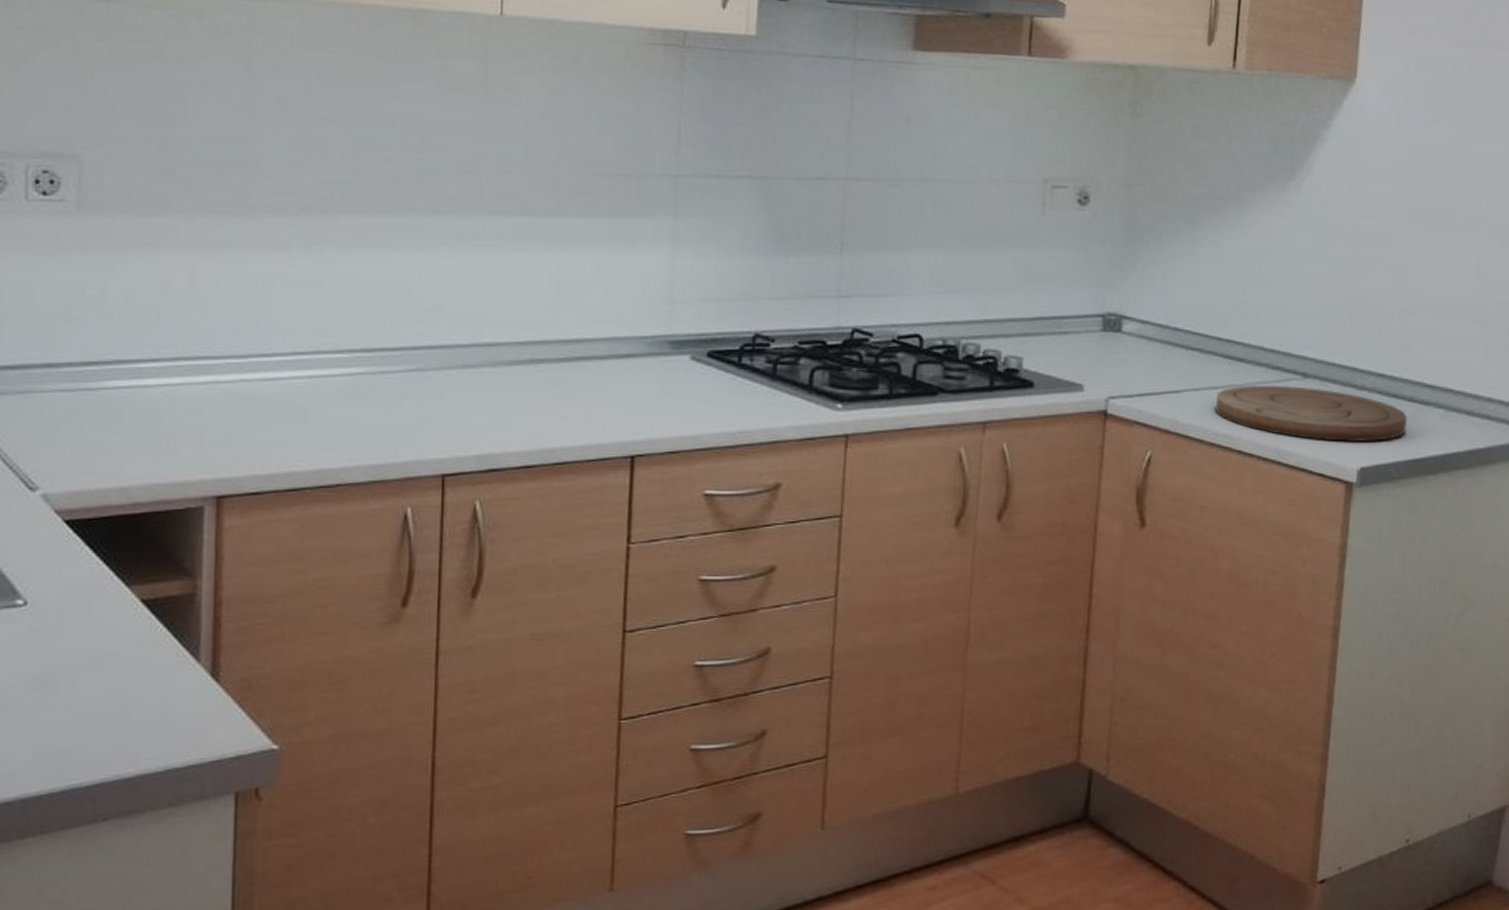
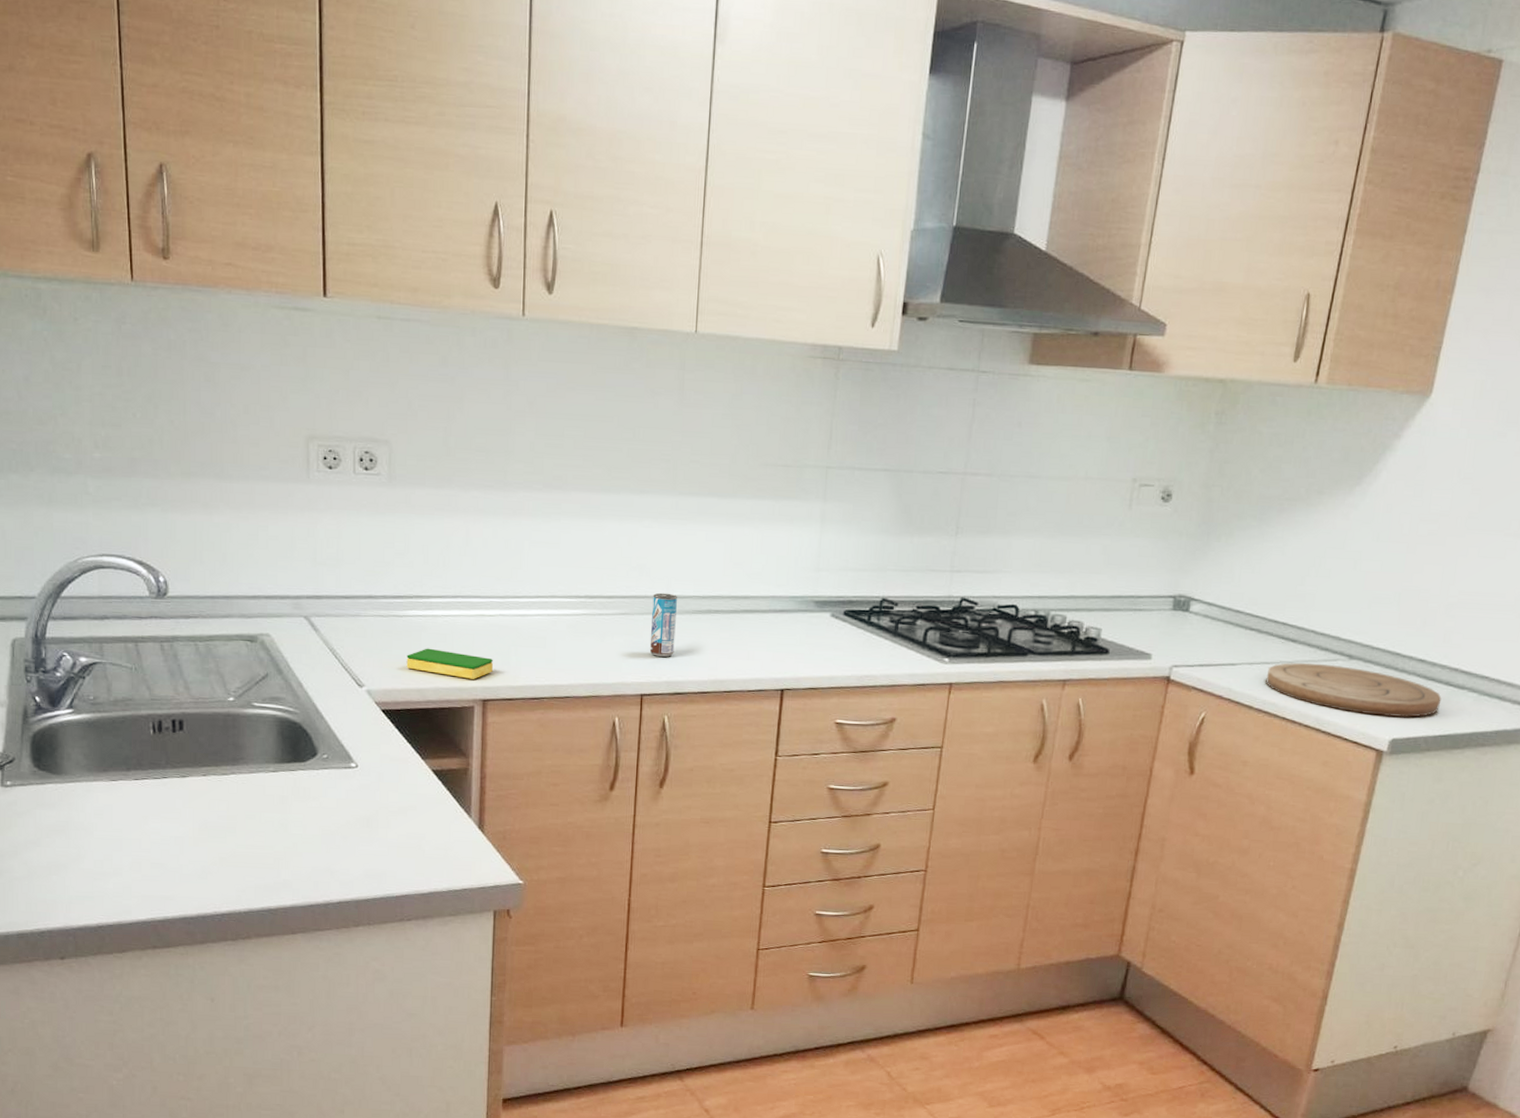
dish sponge: none [102,430,231,470] -> present [406,648,493,679]
beverage can: none [452,340,488,423] -> present [649,592,677,657]

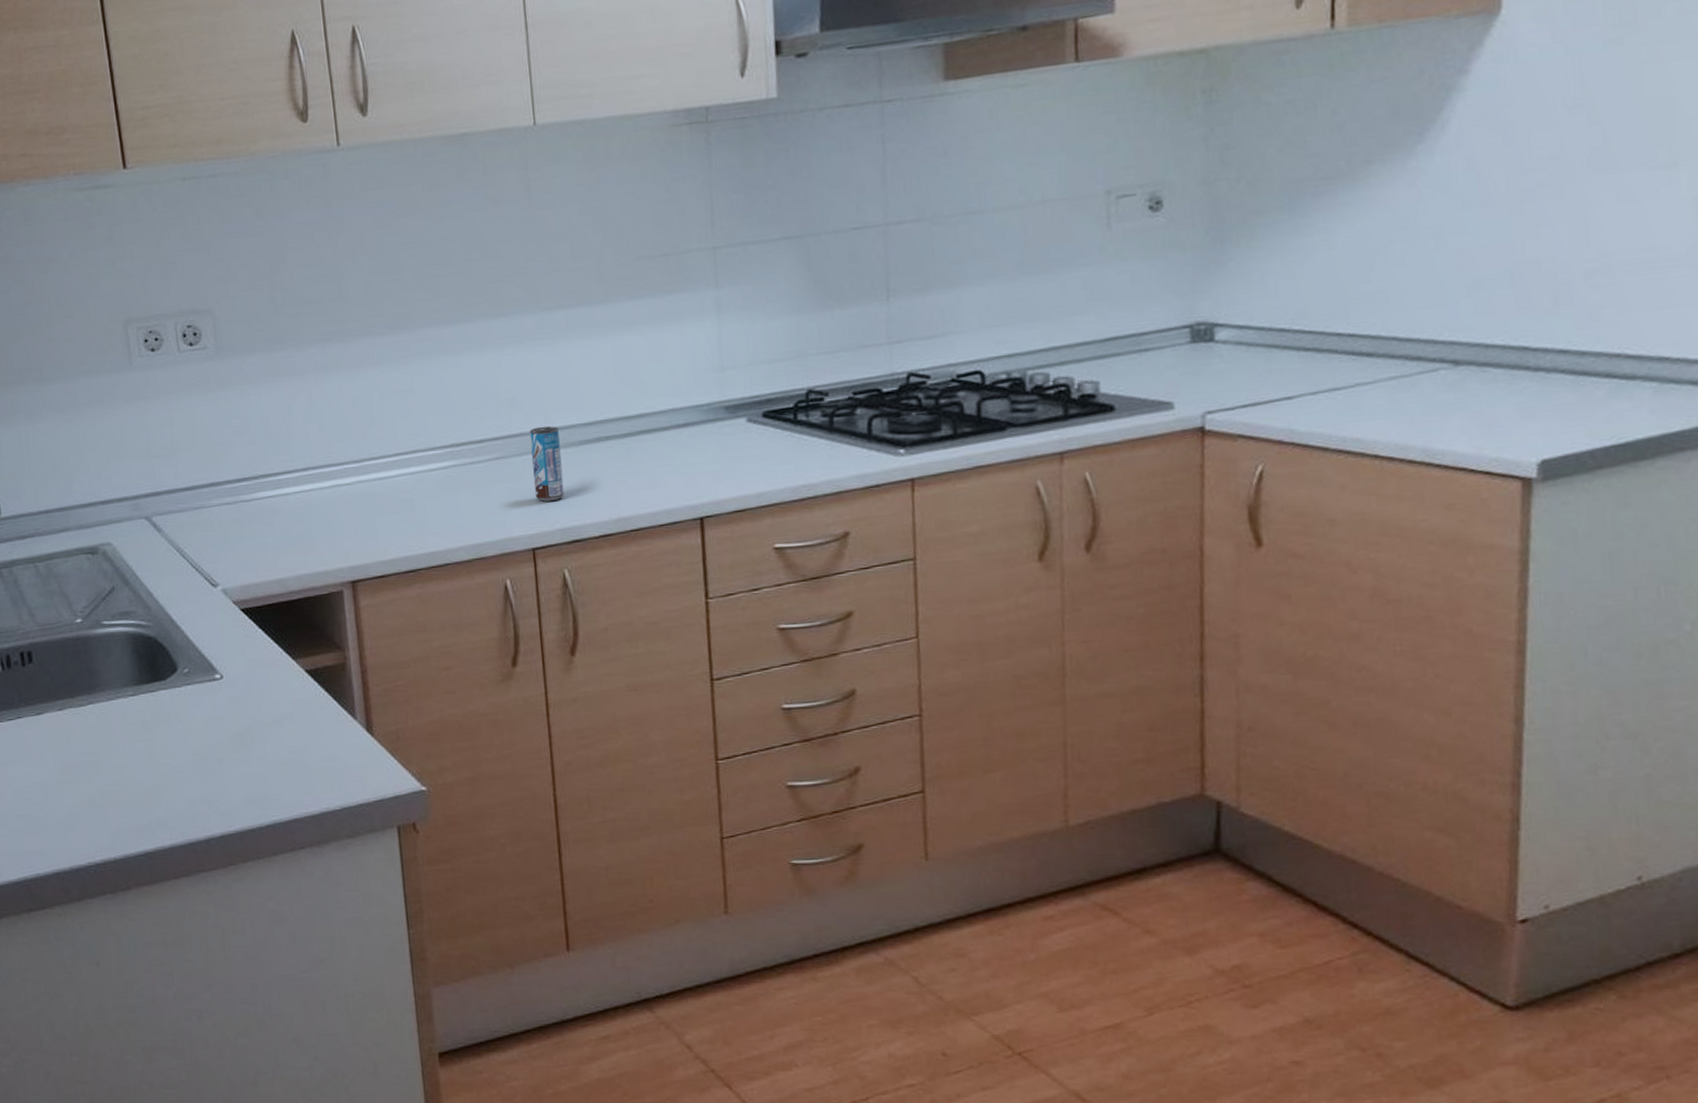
dish sponge: present [406,648,493,679] -> none [260,531,358,561]
cutting board: present [1265,662,1442,718] -> none [1339,375,1605,434]

